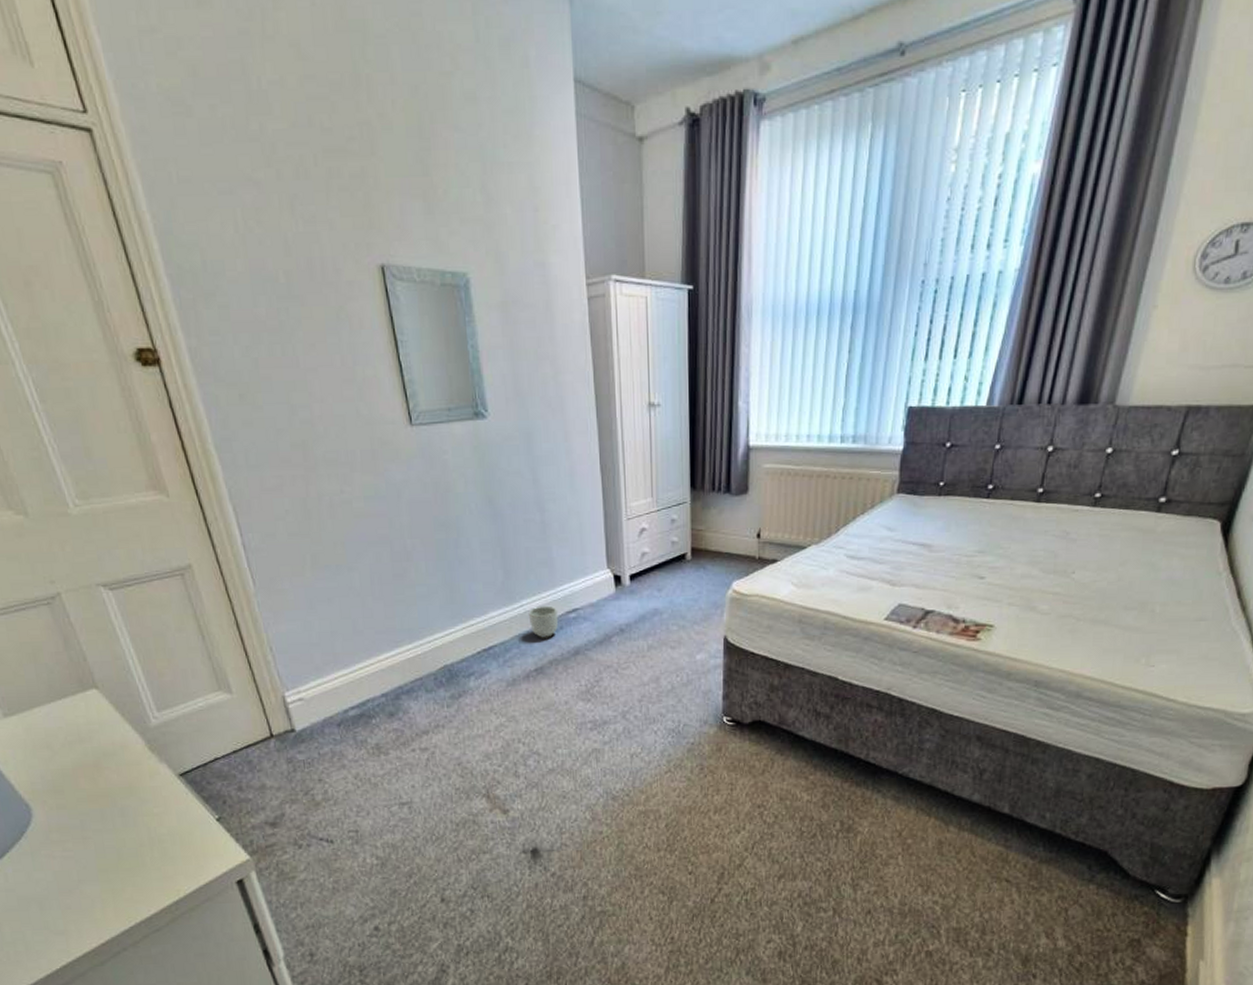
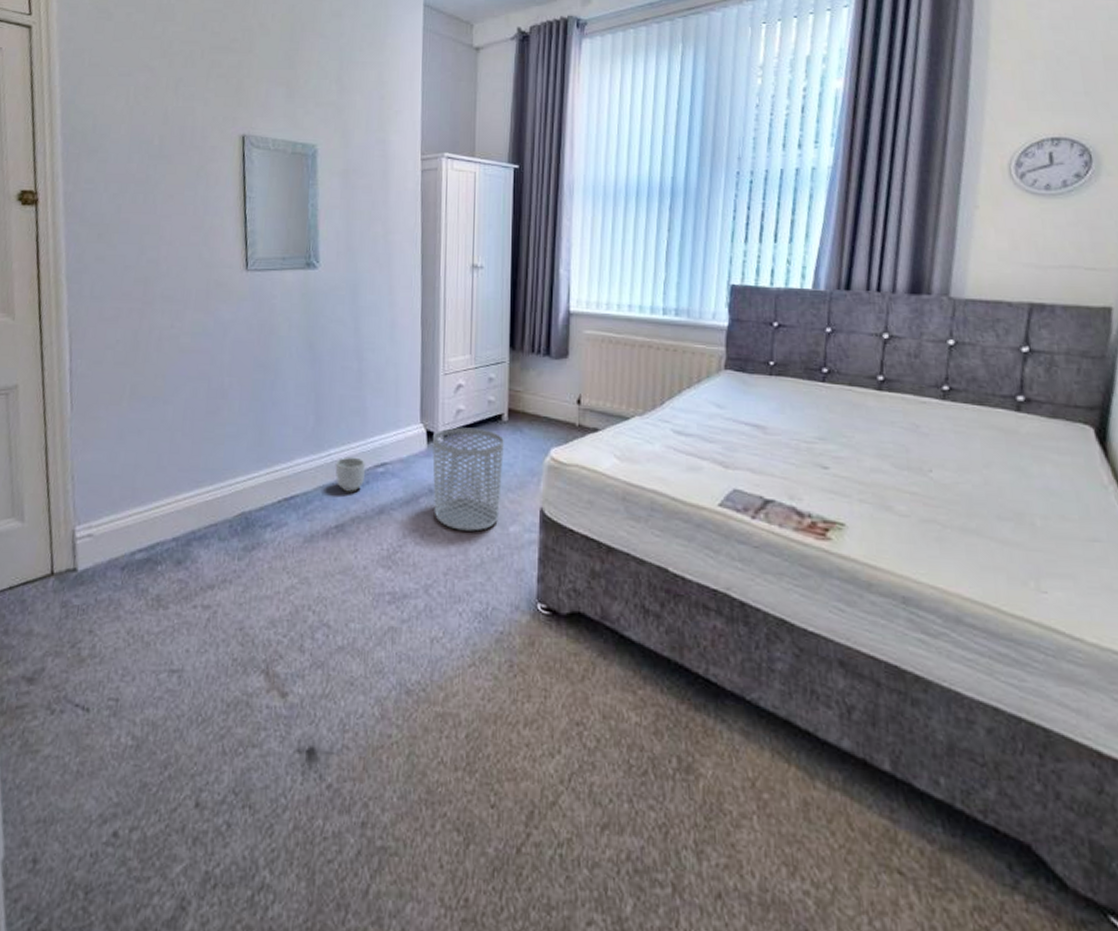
waste bin: none [621,568,689,663] -> present [432,427,504,531]

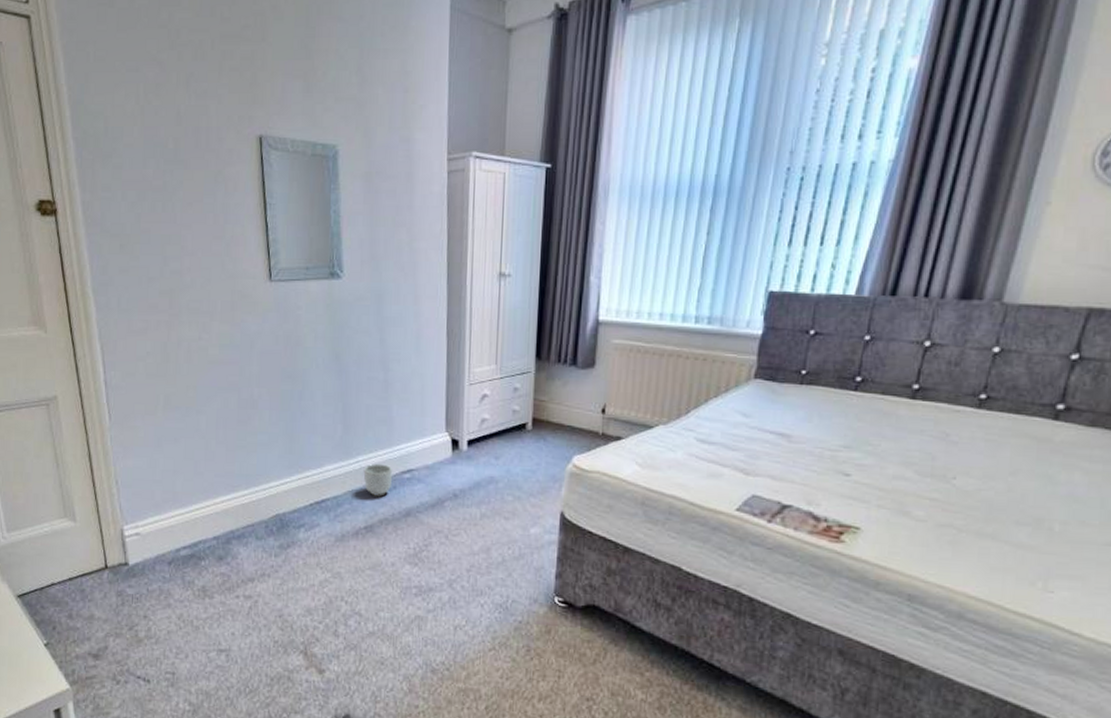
waste bin: present [432,427,504,531] -> none [457,435,527,533]

